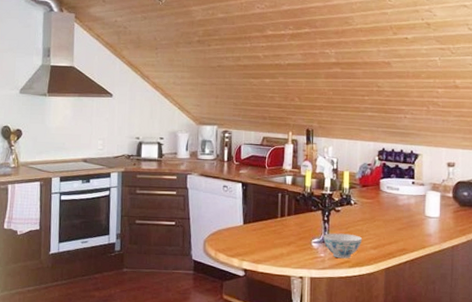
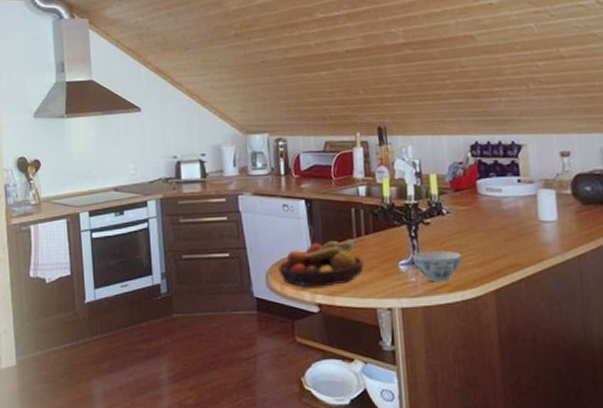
fruit bowl: none [215,218,284,256] -> present [278,239,364,288]

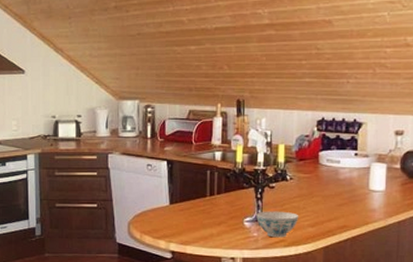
fruit bowl: present [278,239,364,288] -> none [139,197,214,237]

